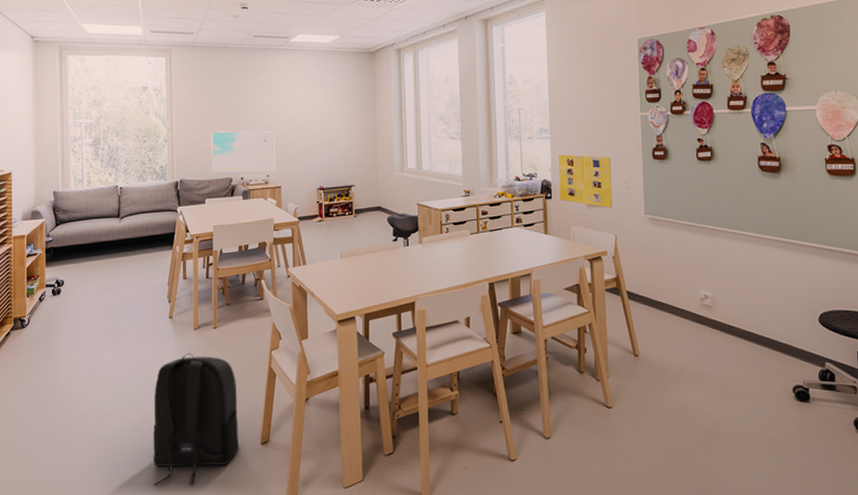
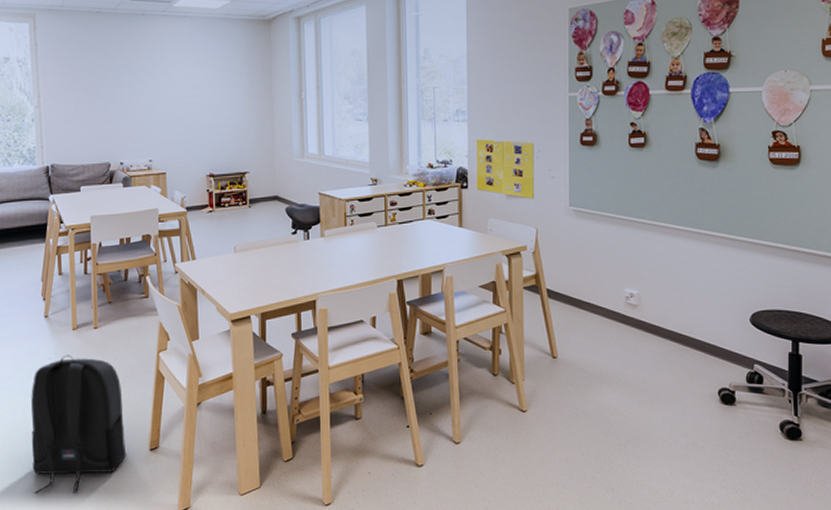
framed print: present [211,130,275,172] -> none [84,109,159,156]

